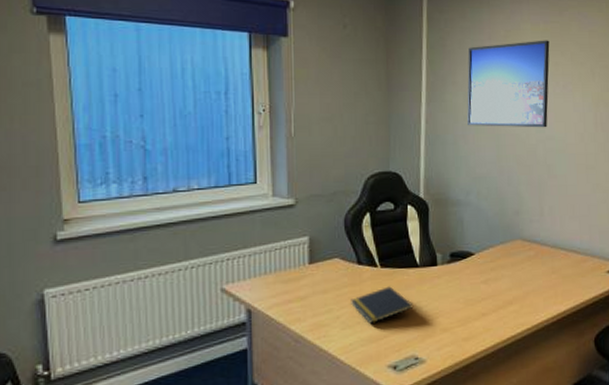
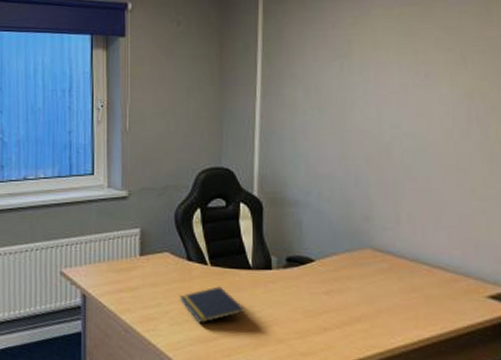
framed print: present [467,40,550,128] -> none [307,25,407,123]

